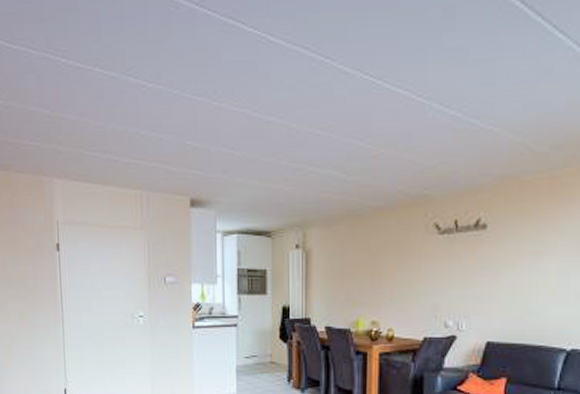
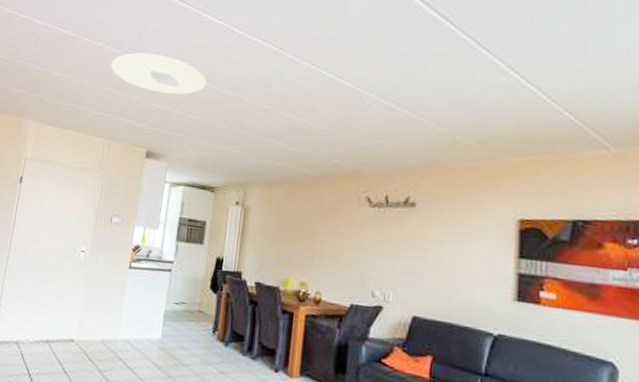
ceiling light: none [131,79,246,129] -> present [110,53,207,95]

